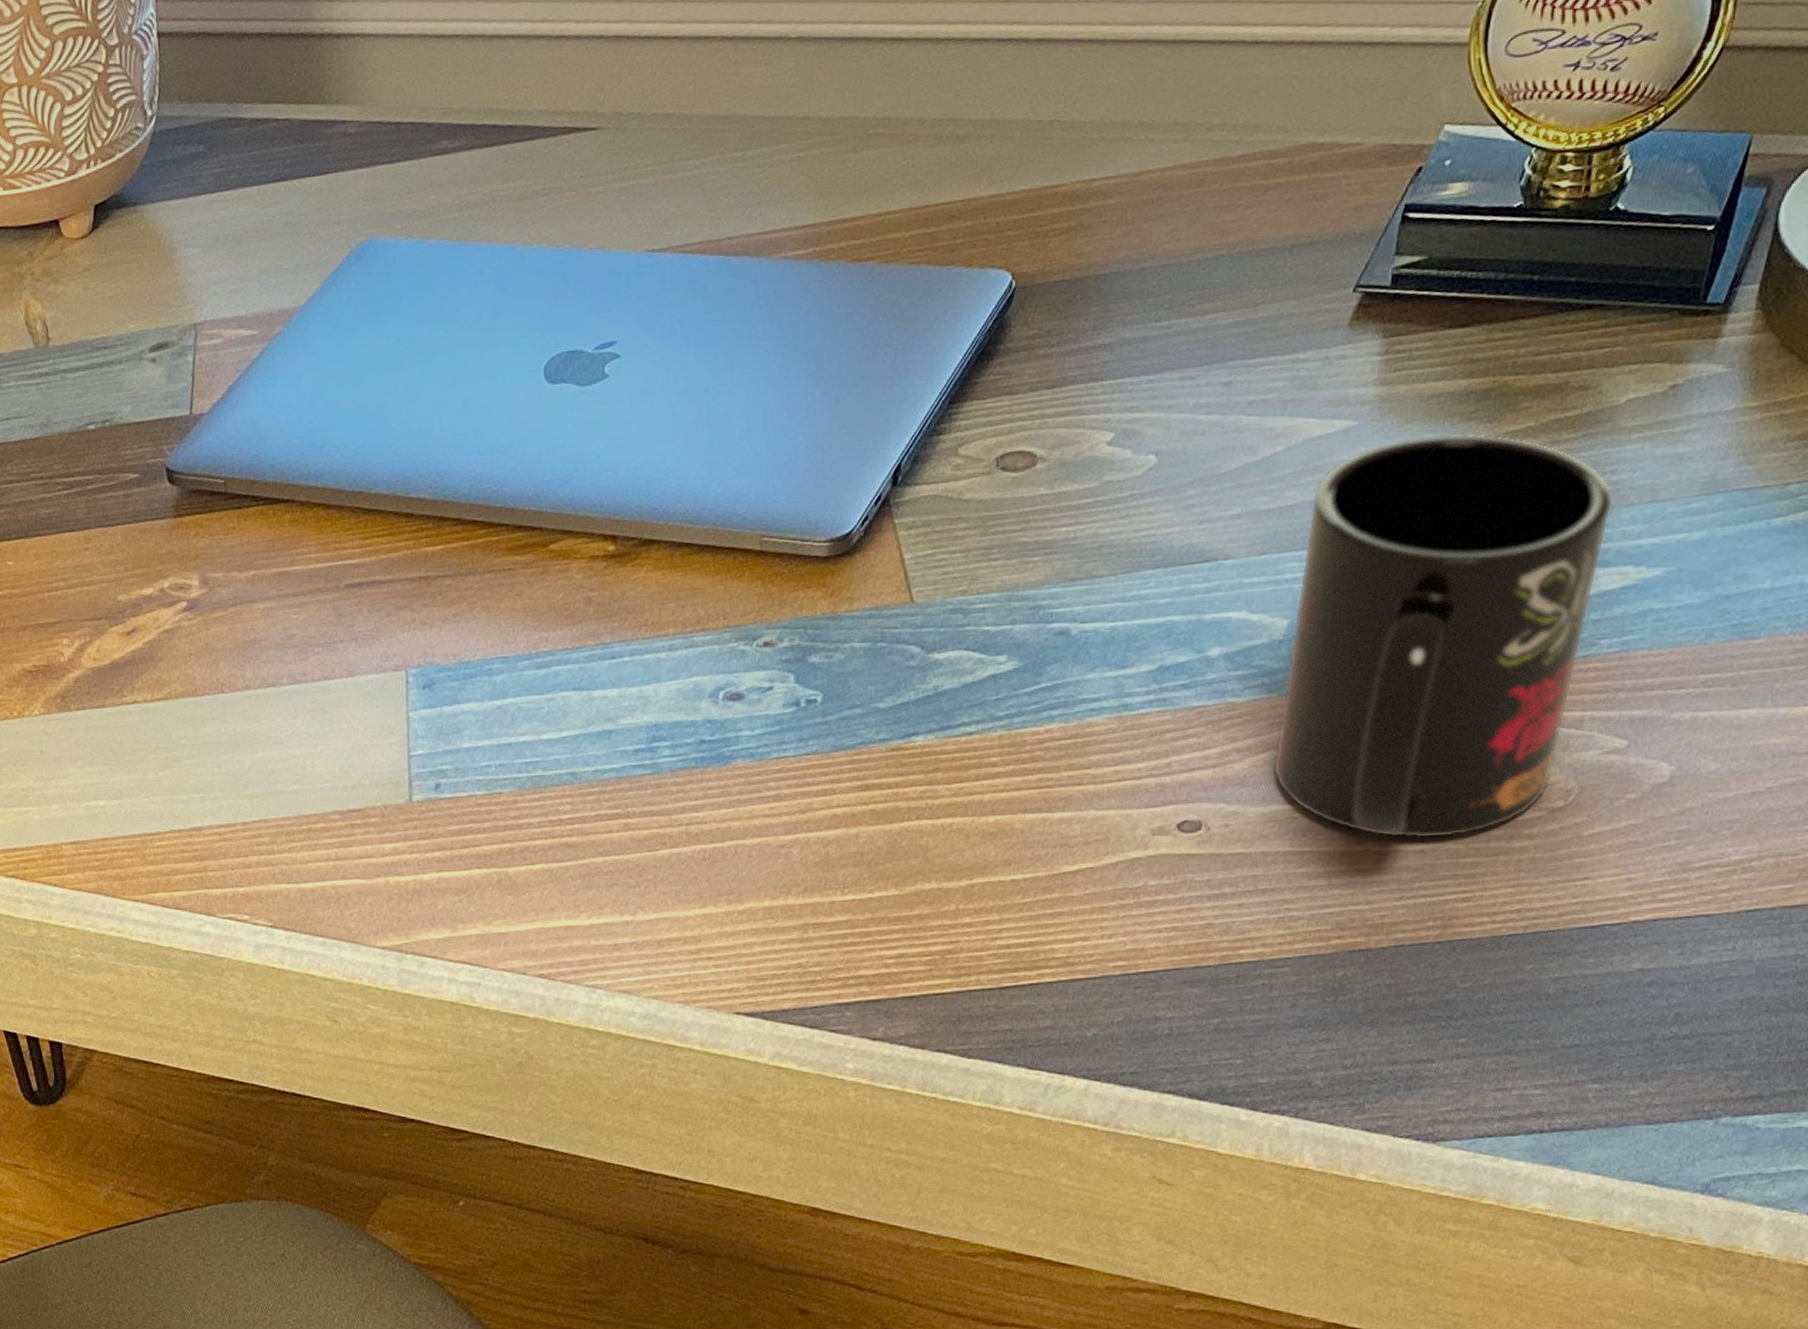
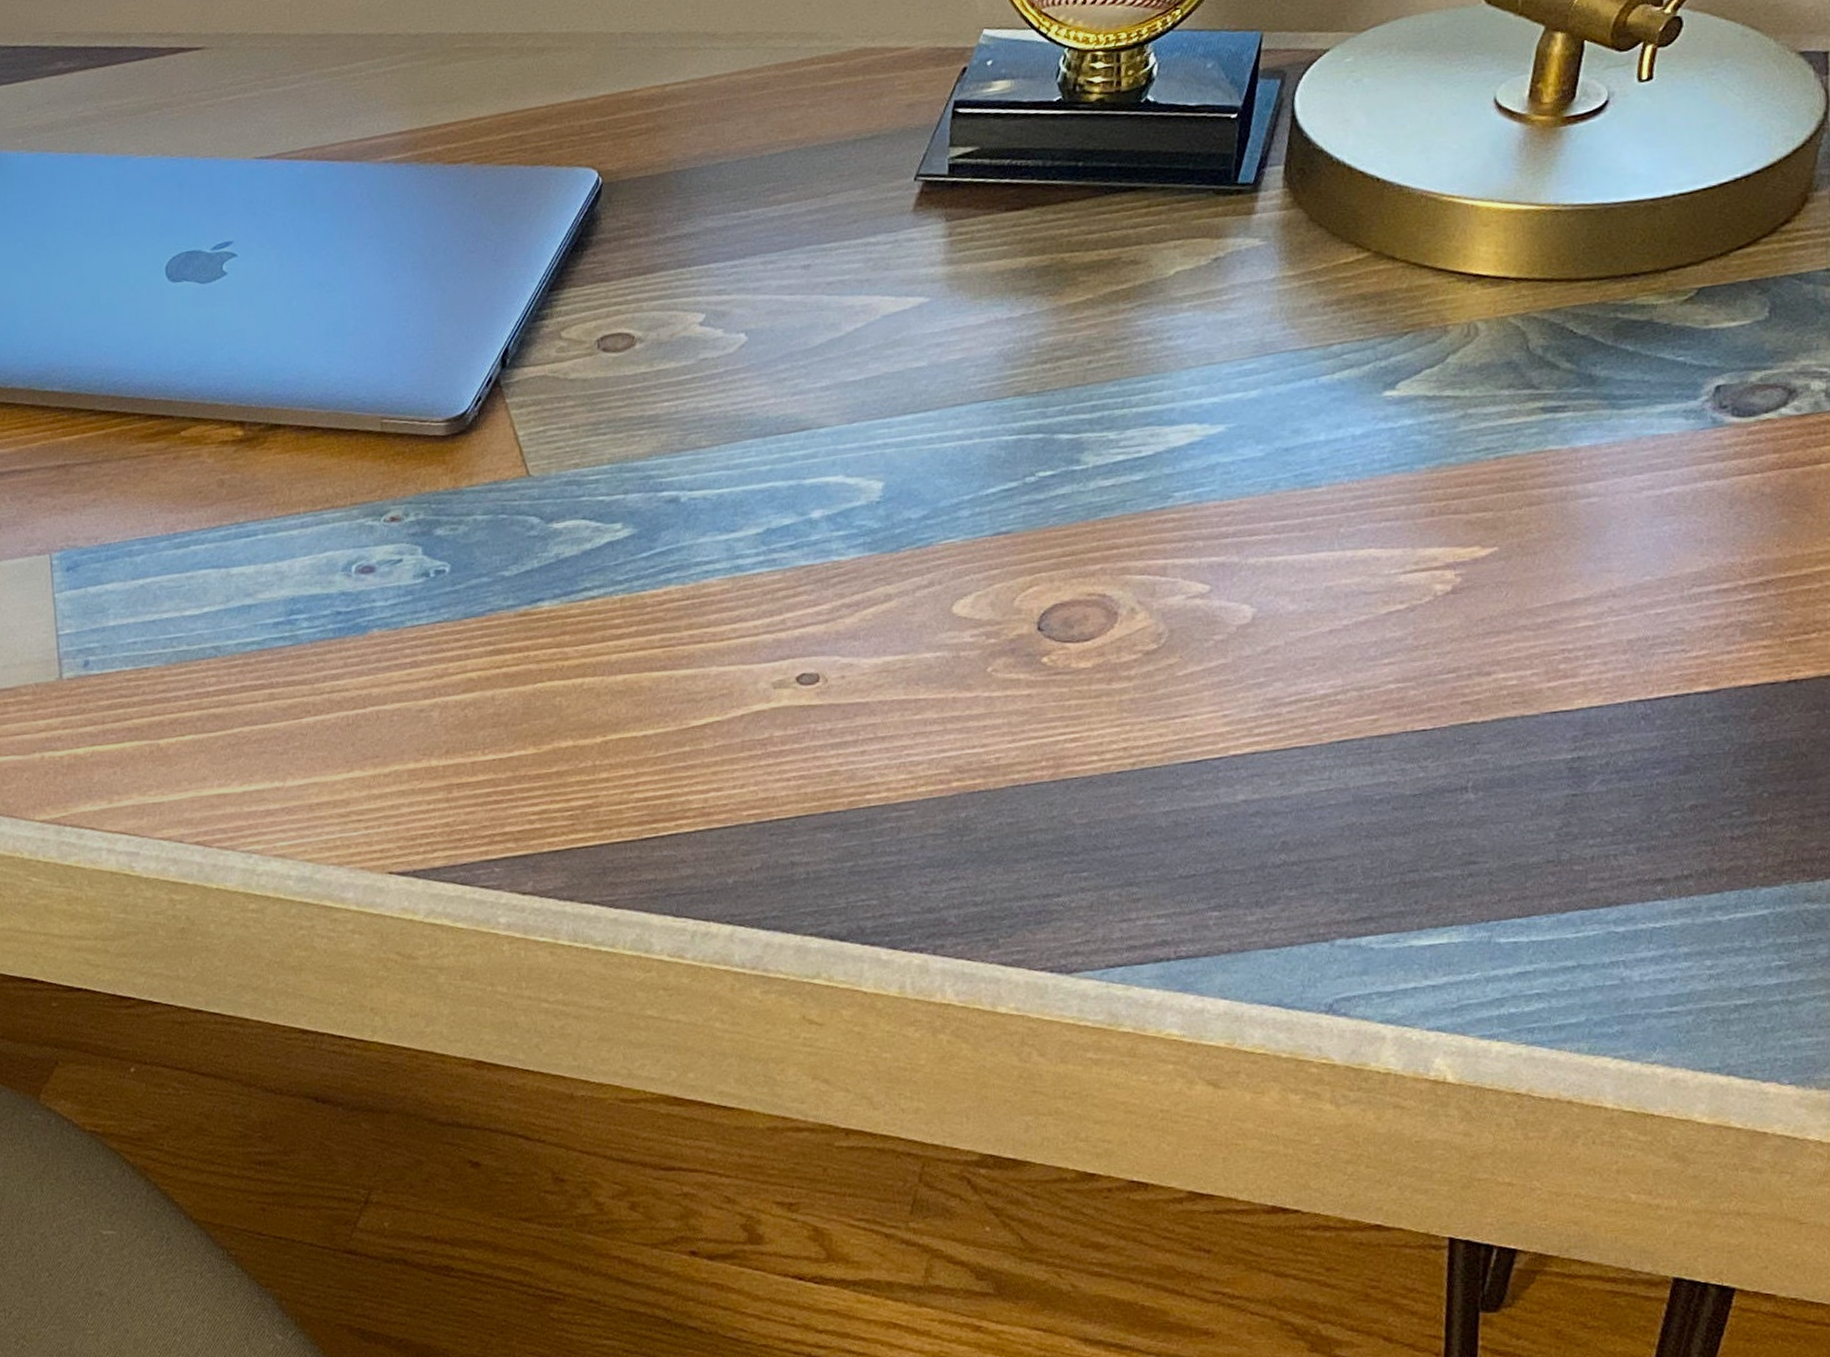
mug: present [1273,433,1613,840] -> none [881,306,1173,685]

